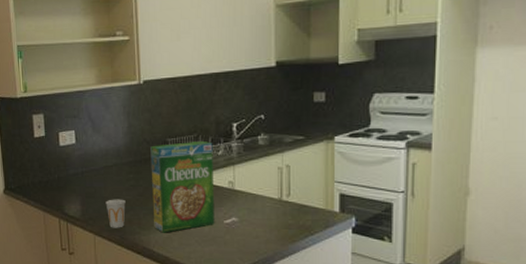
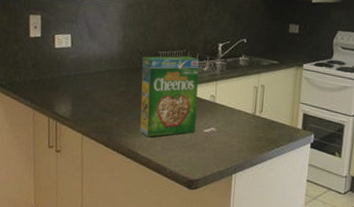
cup: present [105,199,126,228] -> none [95,102,115,130]

